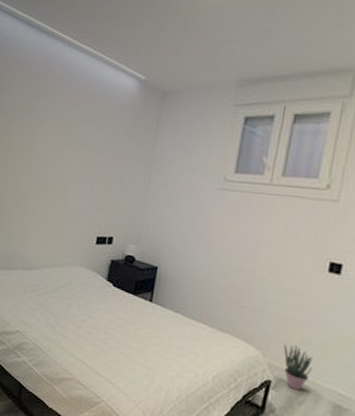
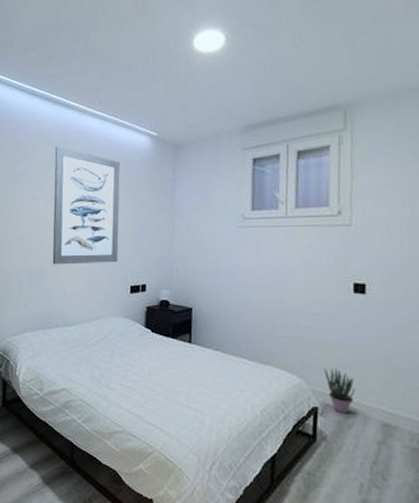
wall art: none [18,79,101,211] -> present [52,146,120,265]

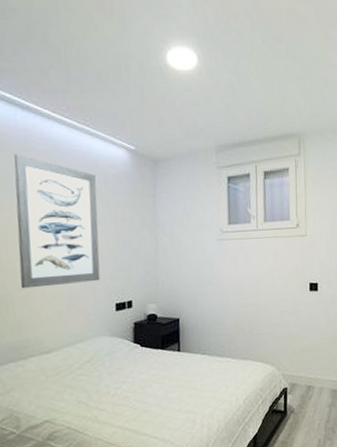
potted plant: present [324,367,355,414] -> none [290,353,313,389]

